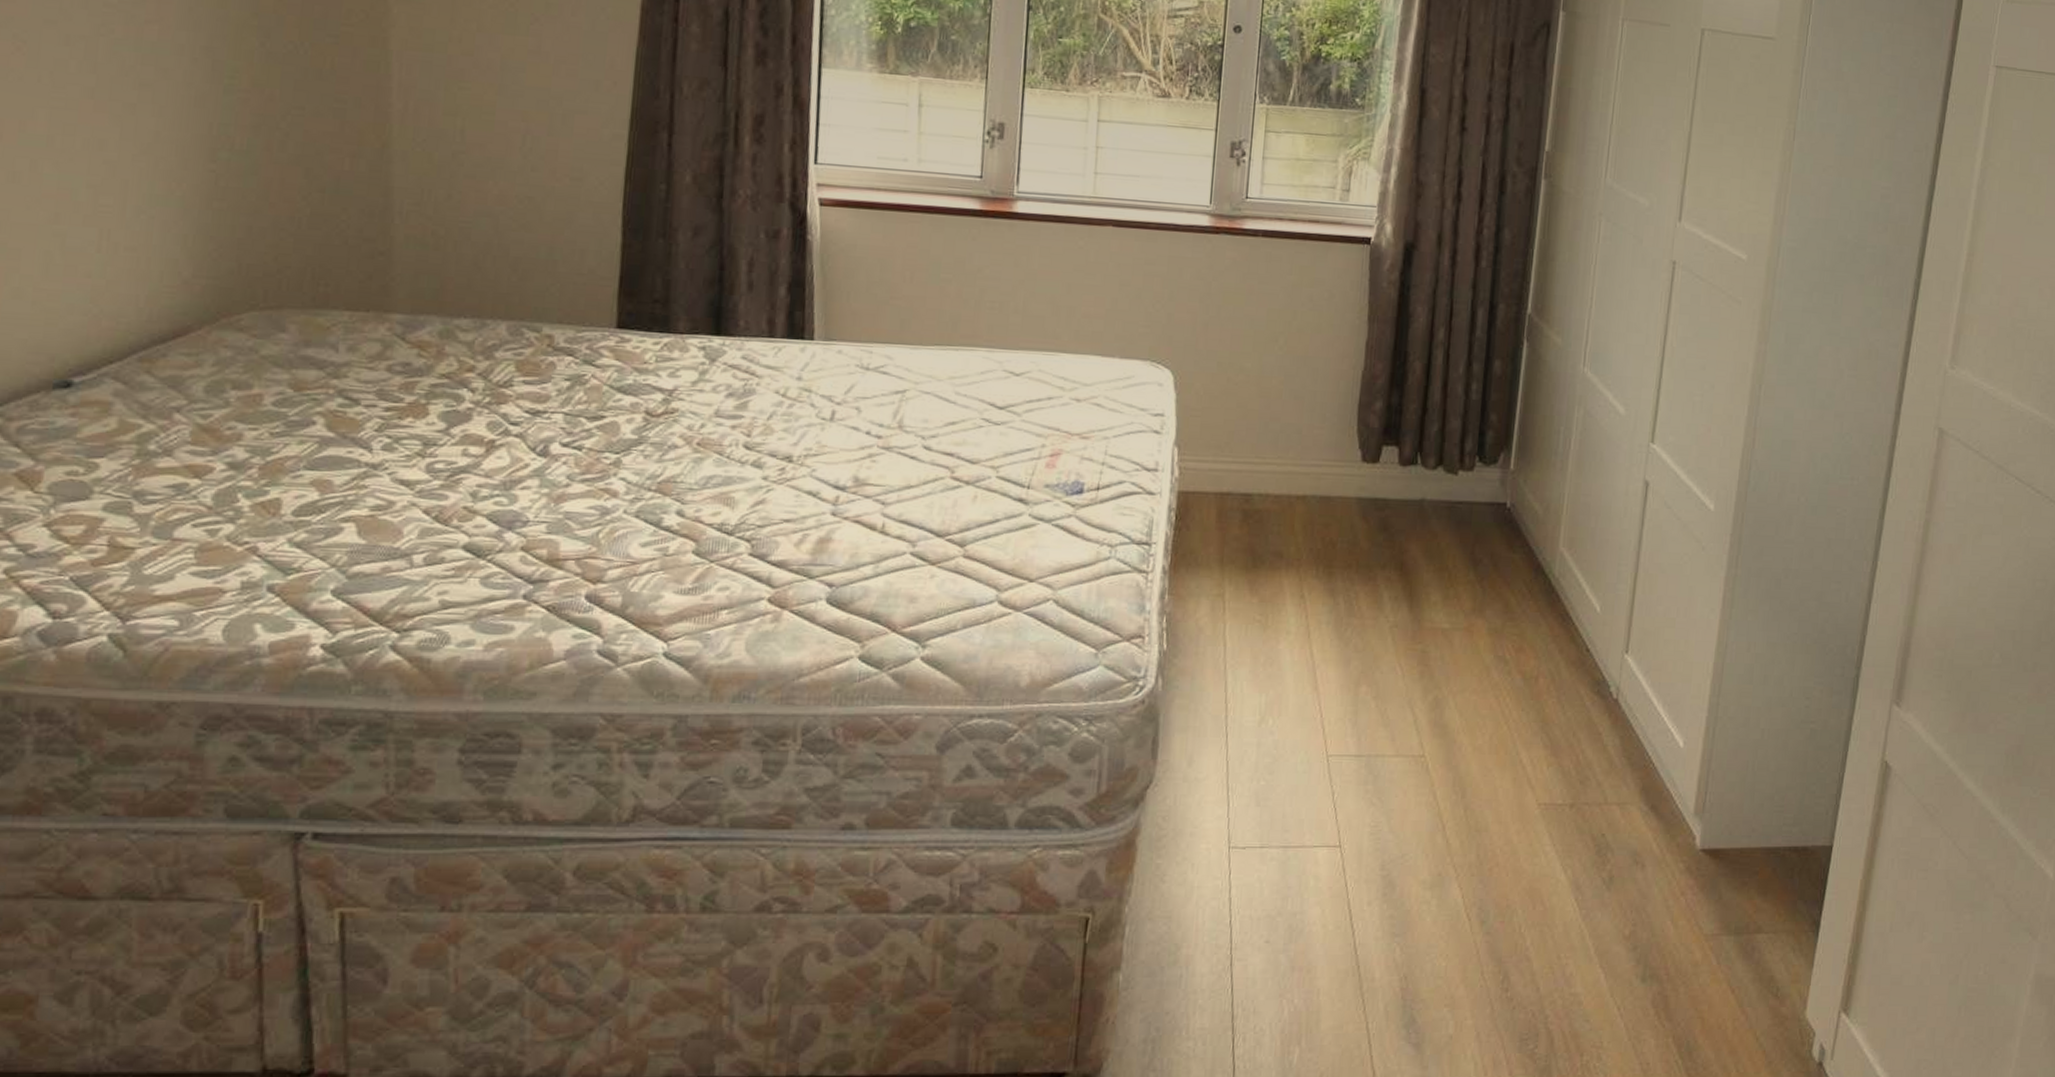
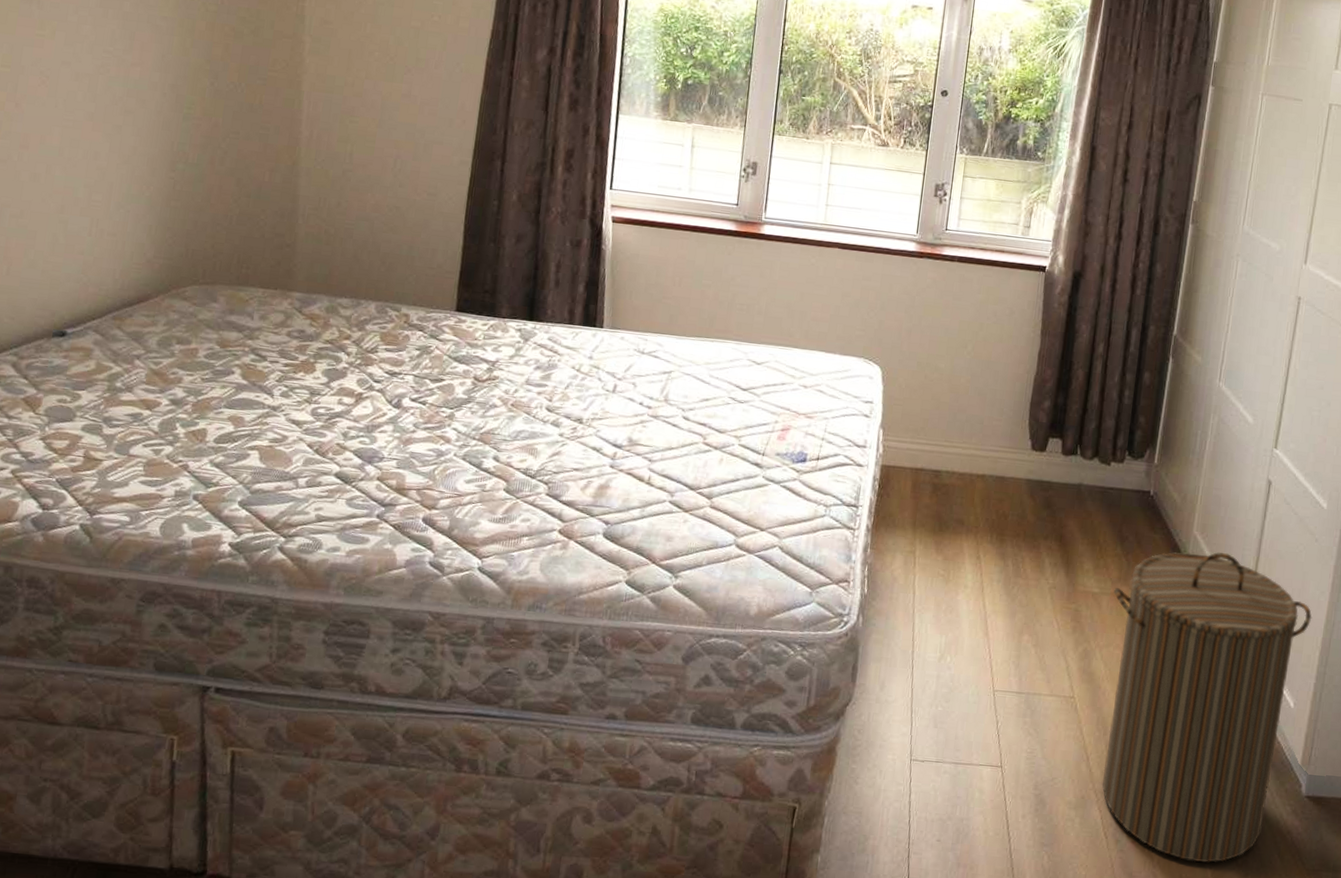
laundry hamper: none [1462,571,1702,939] -> present [1102,552,1312,864]

